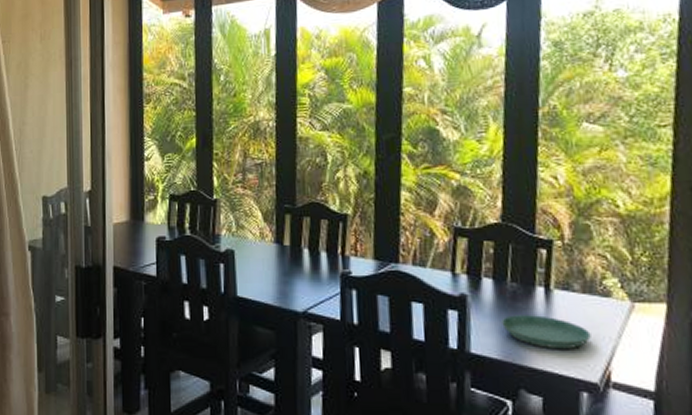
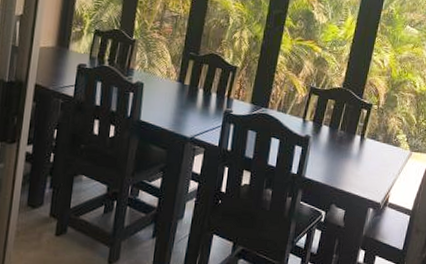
saucer: present [501,315,591,348] -> none [329,153,383,179]

